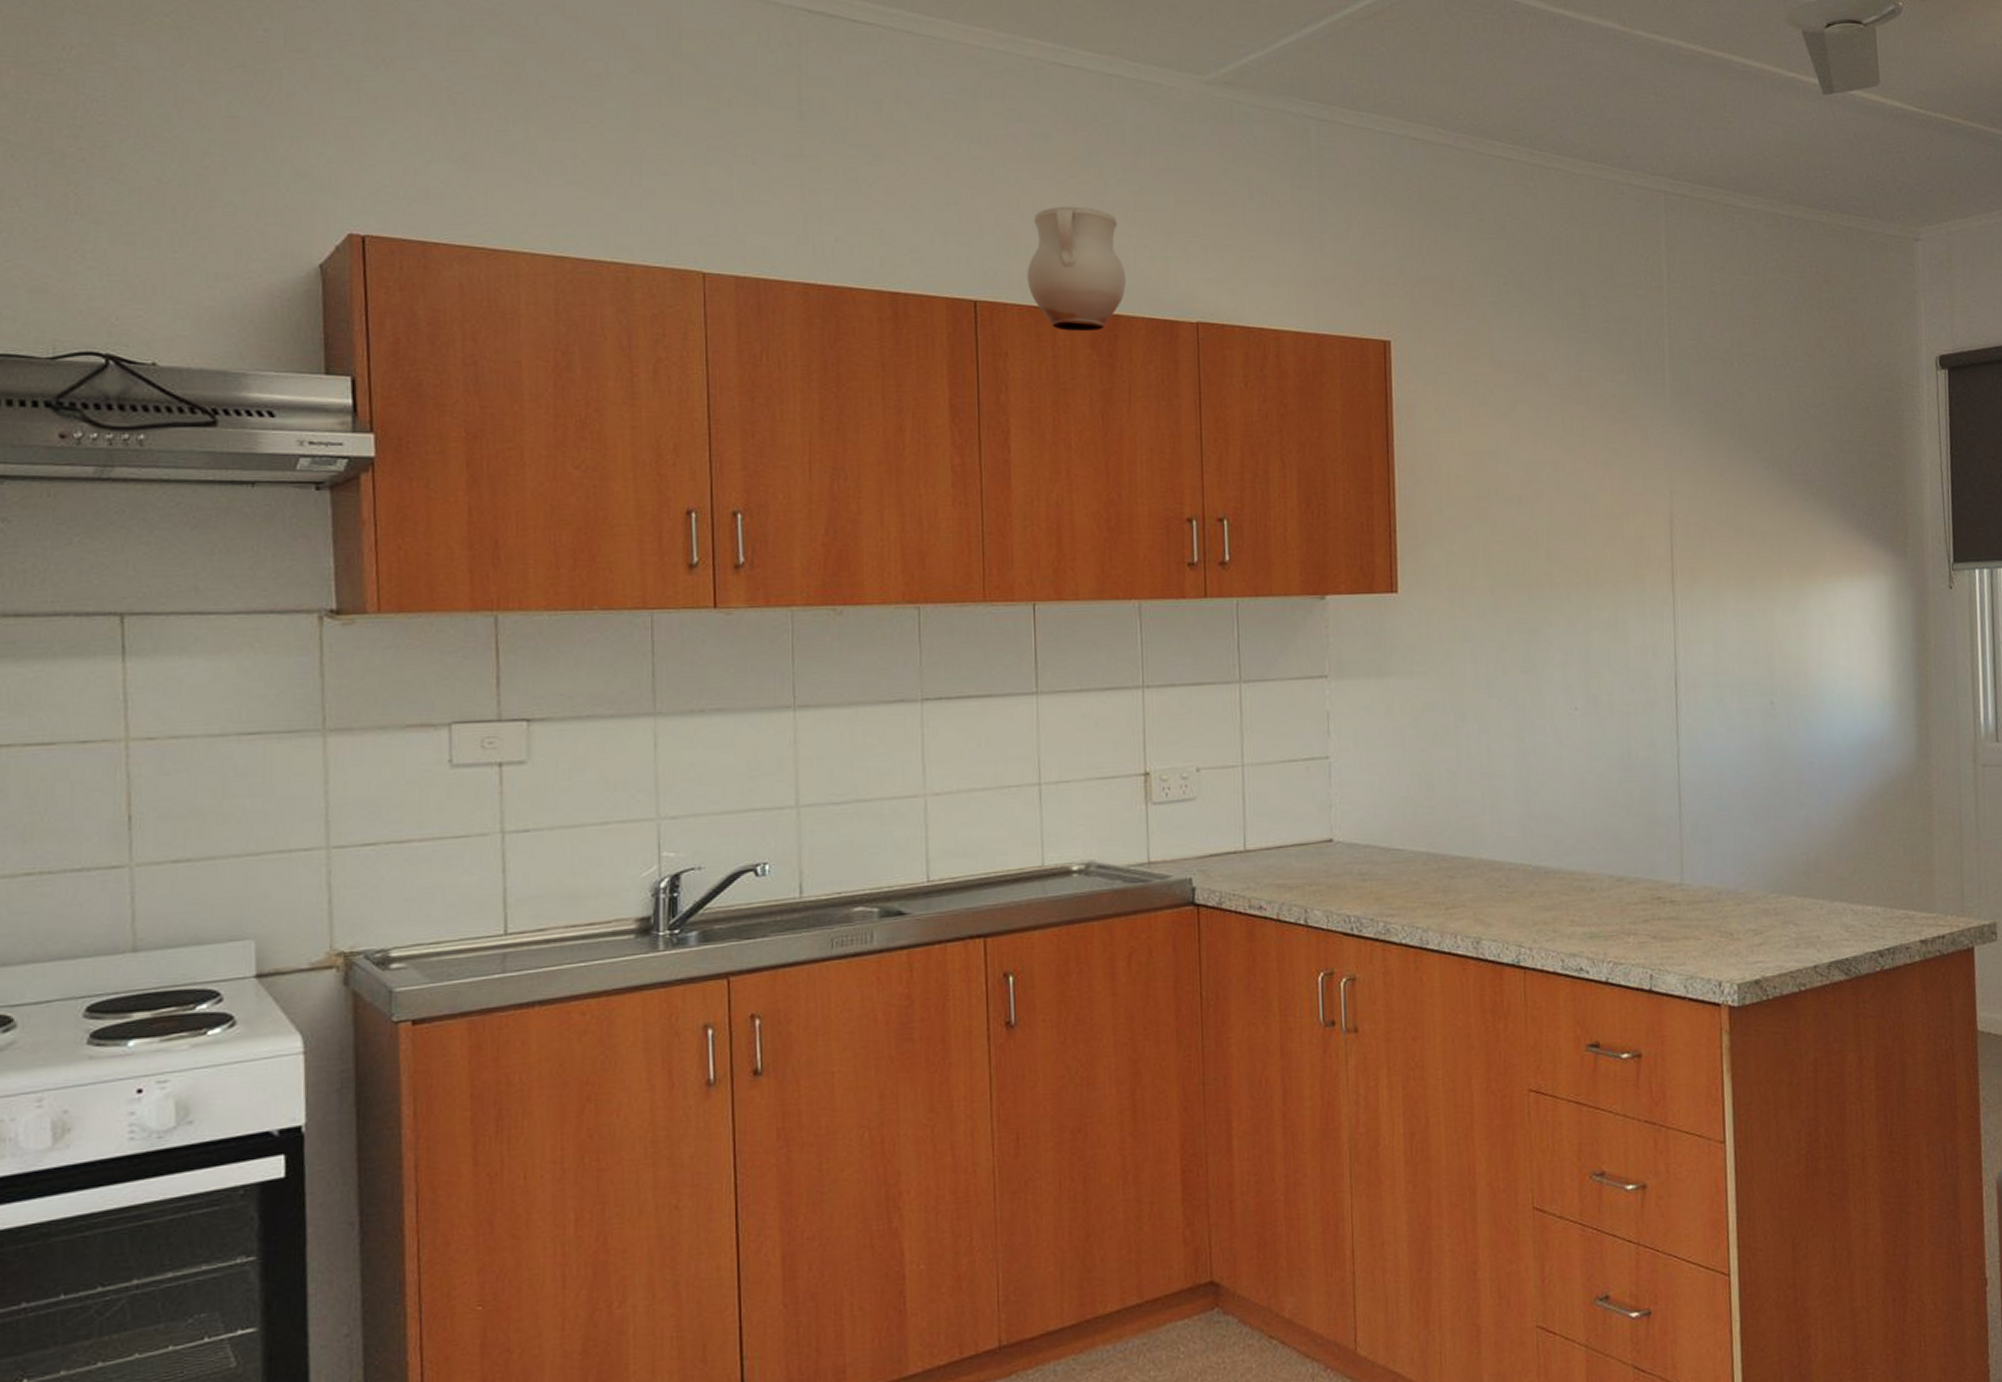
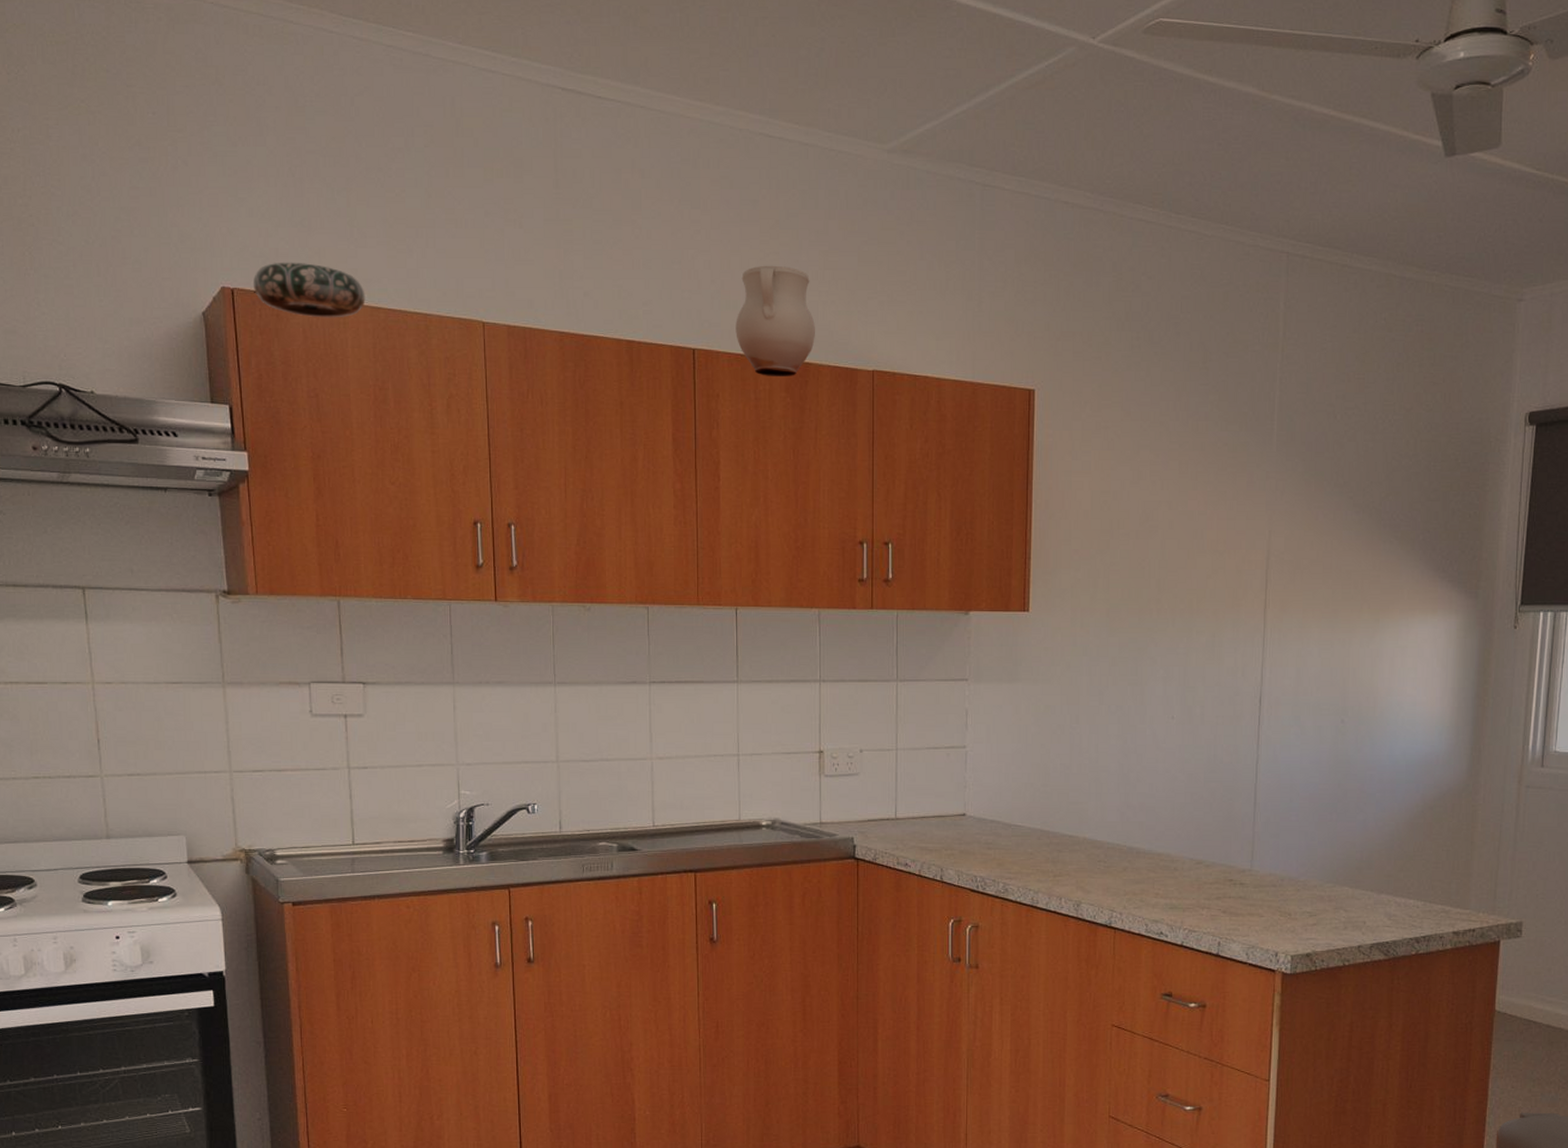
decorative bowl: none [392,204,547,270] -> present [252,262,366,318]

